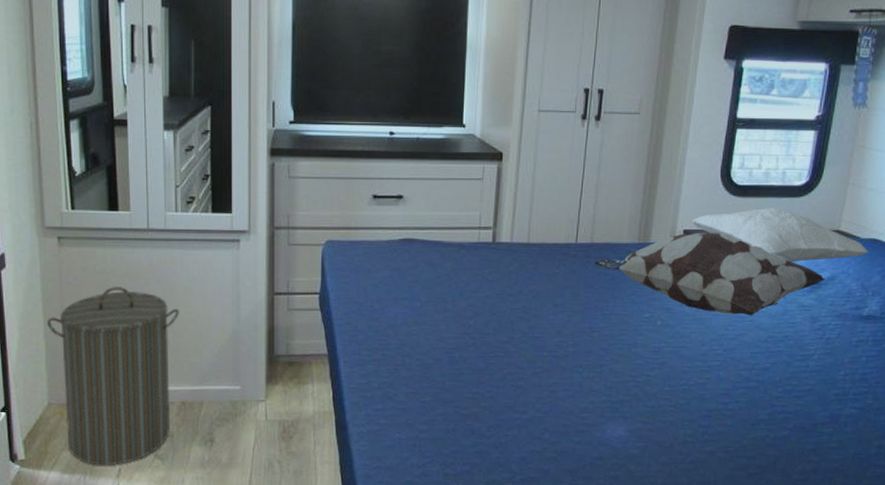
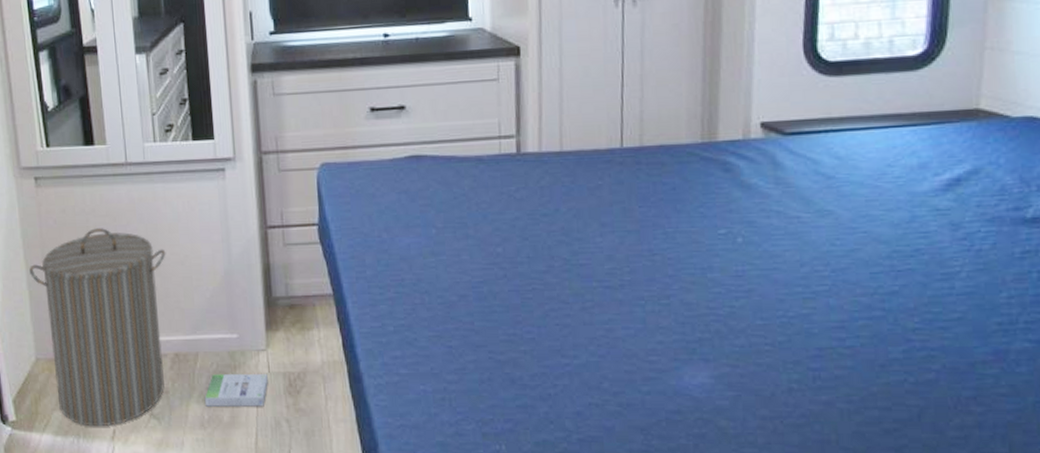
box: none [206,421,265,450] -> present [204,374,268,407]
decorative pillow: present [593,232,826,316] -> none [646,122,967,226]
pillow: present [691,207,869,263] -> none [770,85,1025,155]

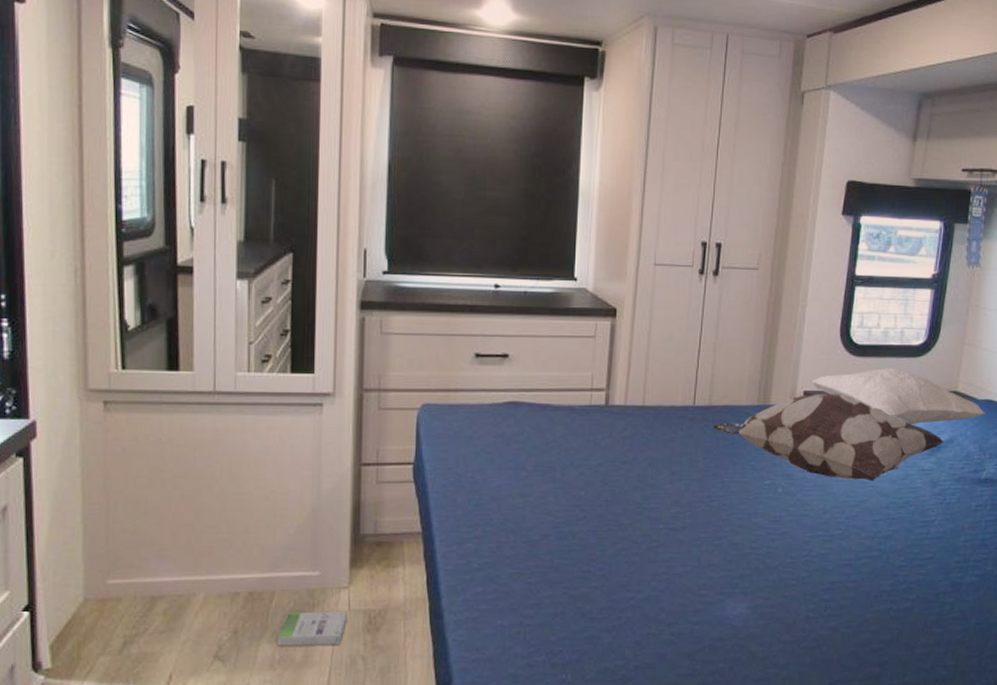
laundry hamper: present [29,228,166,427] -> none [86,459,250,672]
decorative pillow: none [646,122,967,226] -> present [711,393,945,481]
pillow: none [770,85,1025,155] -> present [811,367,985,425]

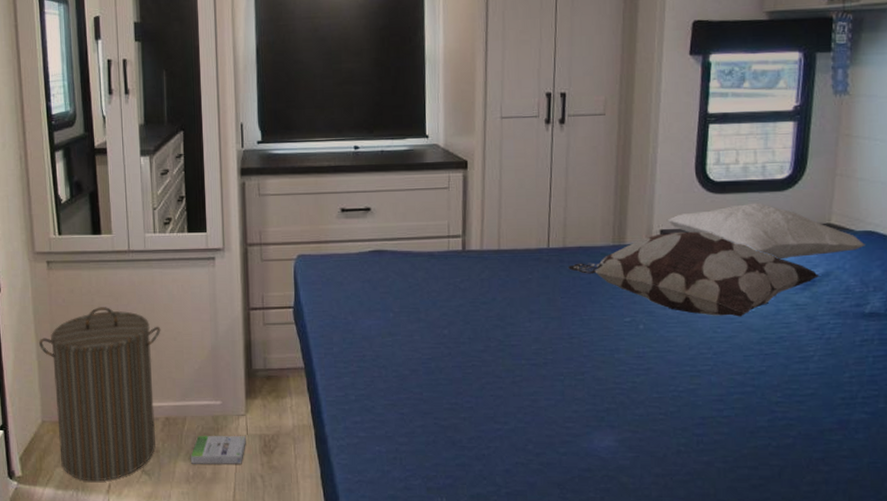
laundry hamper: none [86,459,250,672] -> present [39,307,161,482]

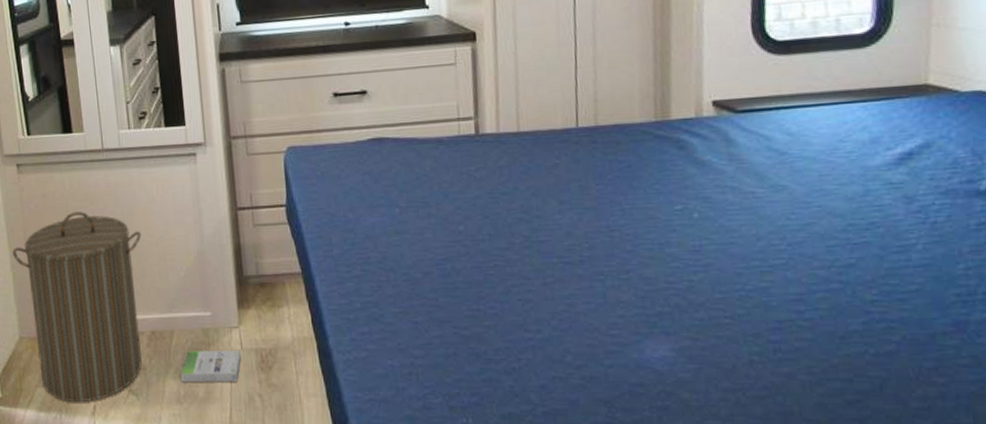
decorative pillow: present [567,231,820,317] -> none [601,100,918,200]
pillow: present [668,202,865,260] -> none [721,63,975,130]

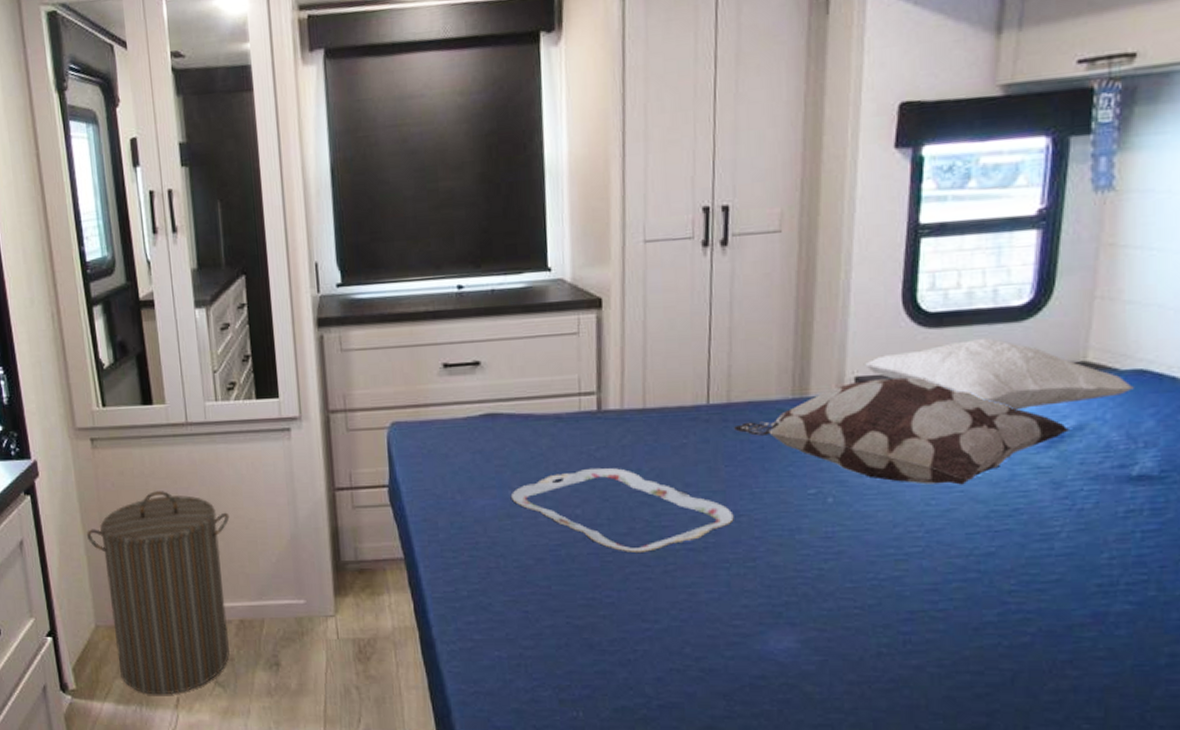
box: present [180,351,241,382] -> none [271,641,337,674]
serving tray: none [398,187,607,266] -> present [510,467,734,552]
decorative pillow: none [601,100,918,200] -> present [733,377,1071,485]
pillow: none [721,63,975,130] -> present [865,337,1134,411]

